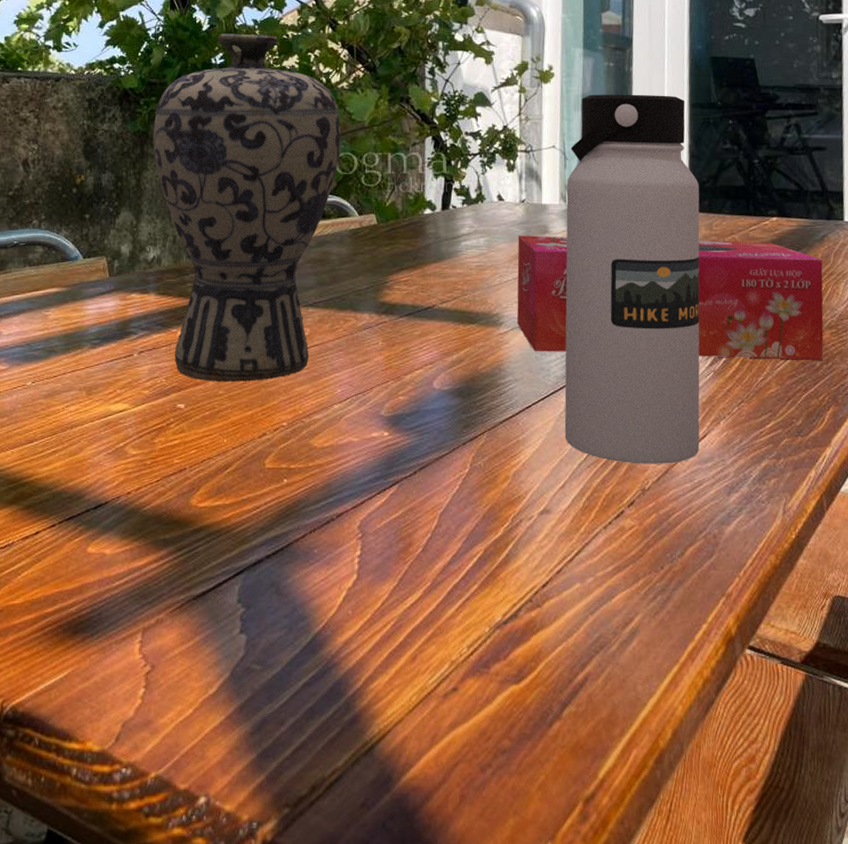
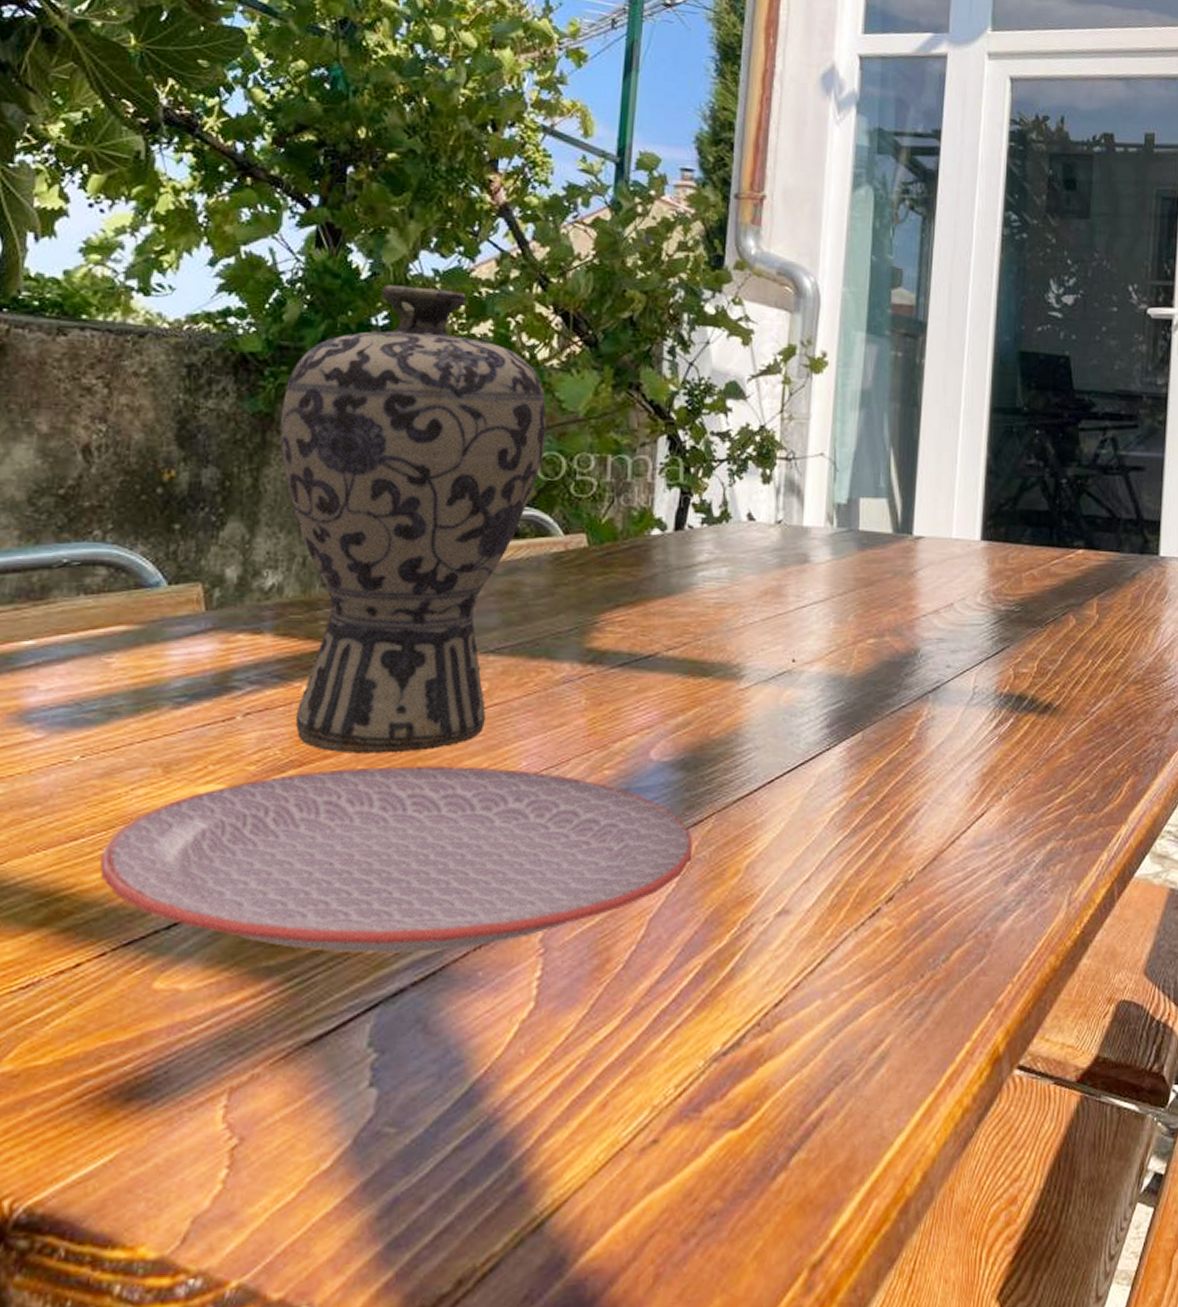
plate: none [48,391,471,533] -> present [99,765,693,954]
tissue box: present [517,235,824,360] -> none [763,565,1132,721]
water bottle: present [564,94,700,464] -> none [813,390,996,851]

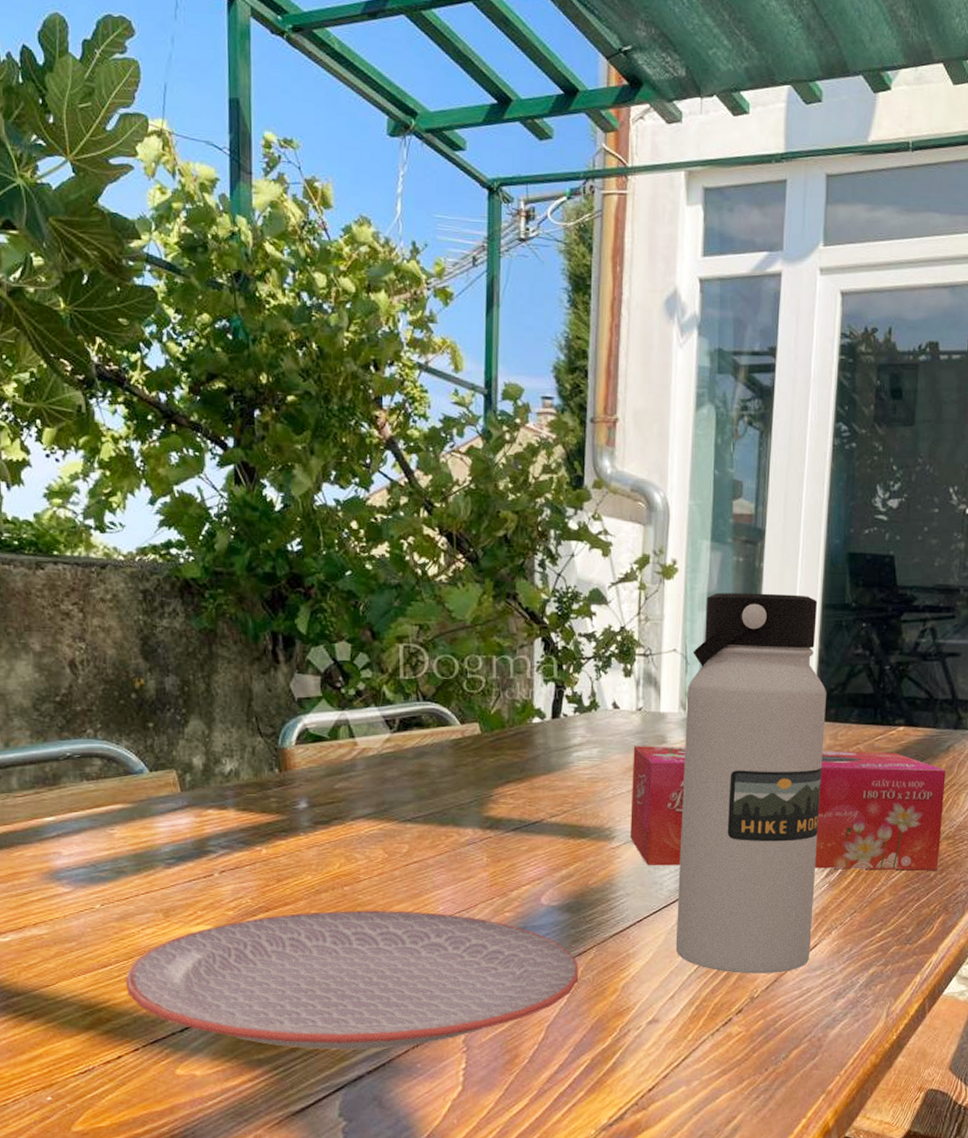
vase: present [279,285,547,754] -> none [221,515,440,901]
tissue box: none [763,565,1132,721] -> present [631,746,946,871]
water bottle: none [813,390,996,851] -> present [676,593,827,974]

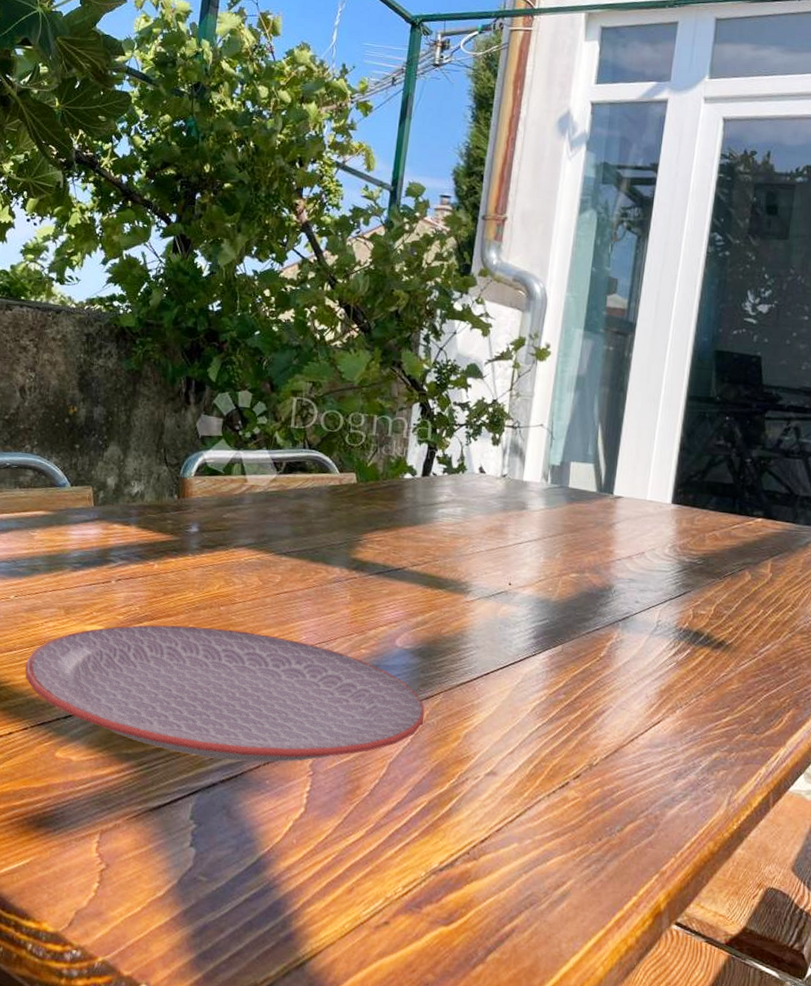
tissue box: present [631,746,946,871] -> none [485,509,803,663]
water bottle: present [676,593,827,974] -> none [519,376,687,744]

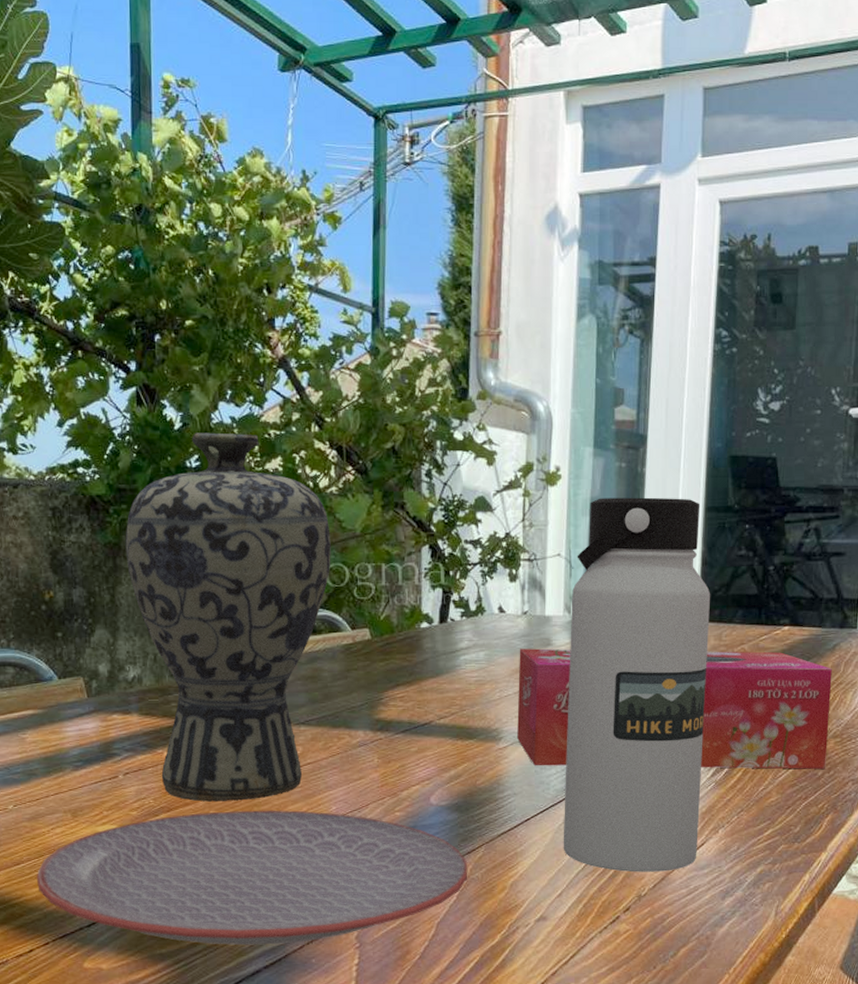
vase: none [145,281,331,620] -> present [125,432,331,802]
tissue box: none [485,509,803,663] -> present [517,648,832,769]
water bottle: none [519,376,687,744] -> present [563,497,711,873]

